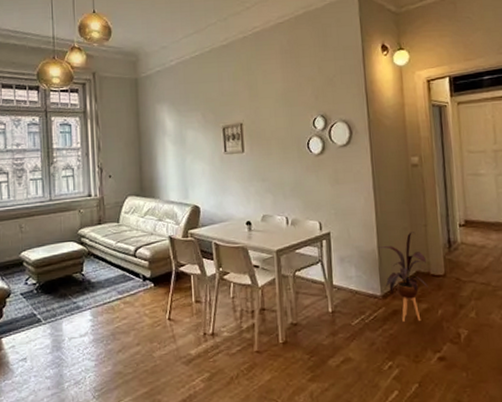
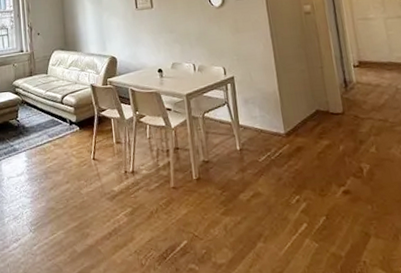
house plant: present [378,232,428,322] -> none [279,73,329,158]

